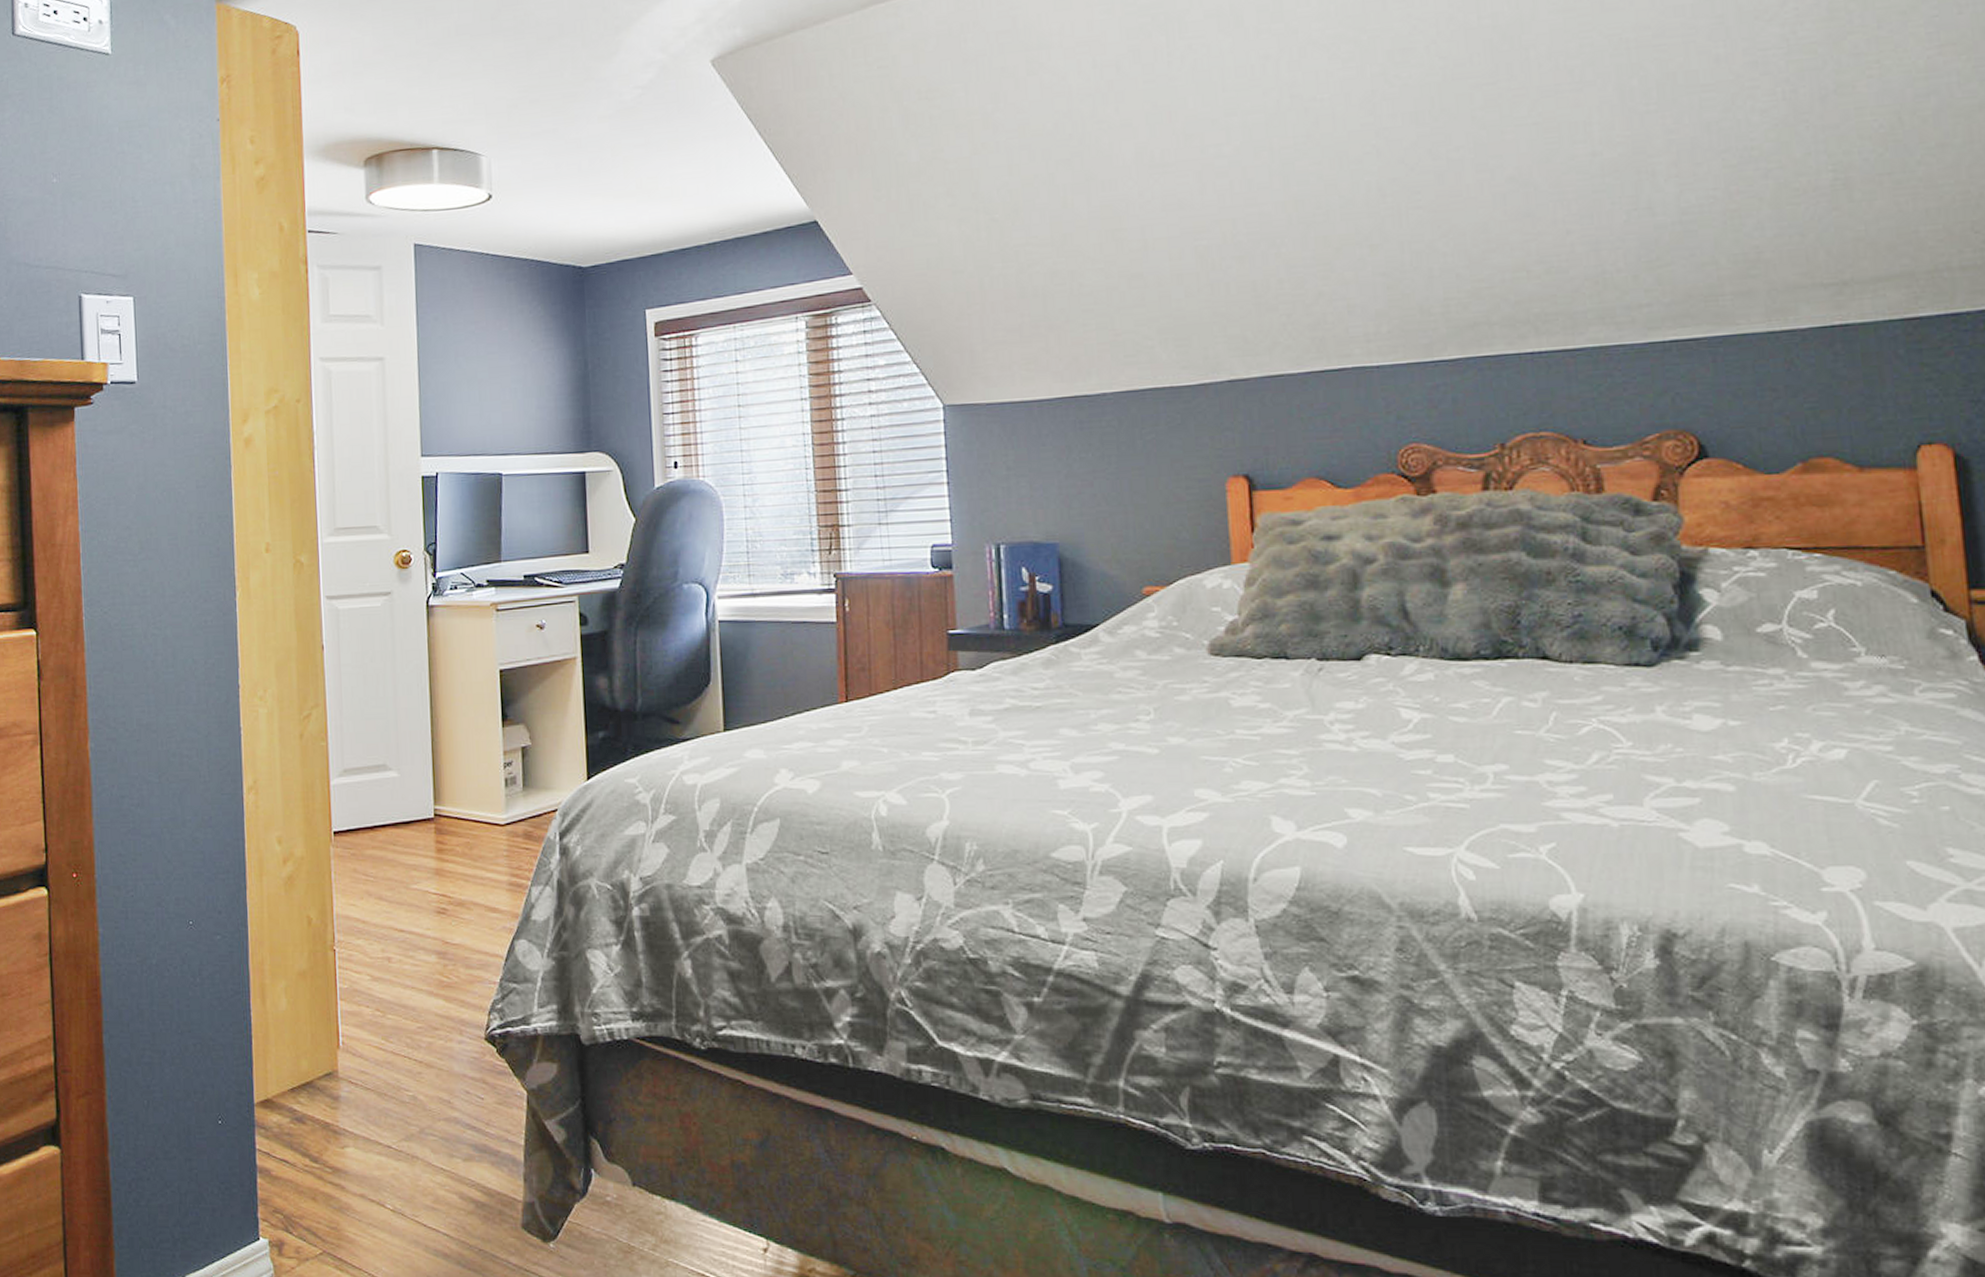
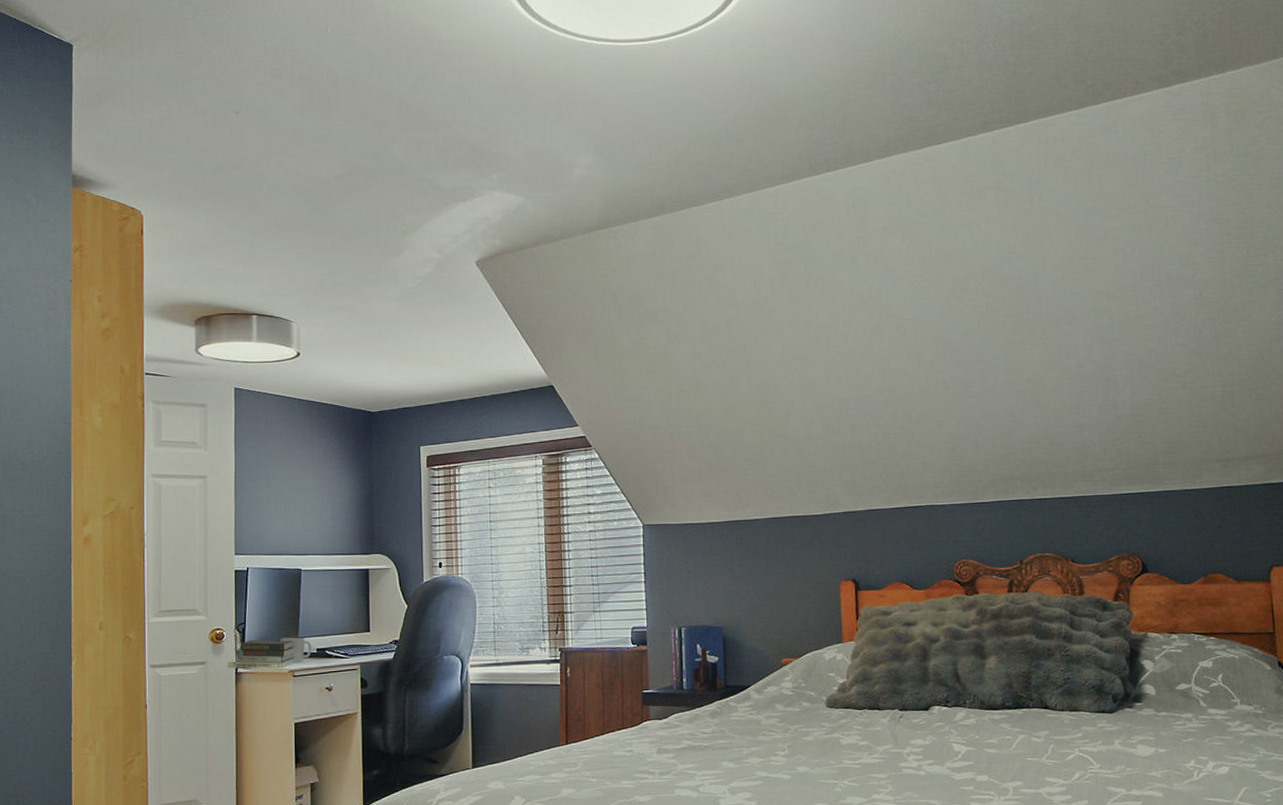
books: none [417,564,501,602] -> present [227,640,298,669]
mug: none [478,560,518,595] -> present [279,637,312,664]

